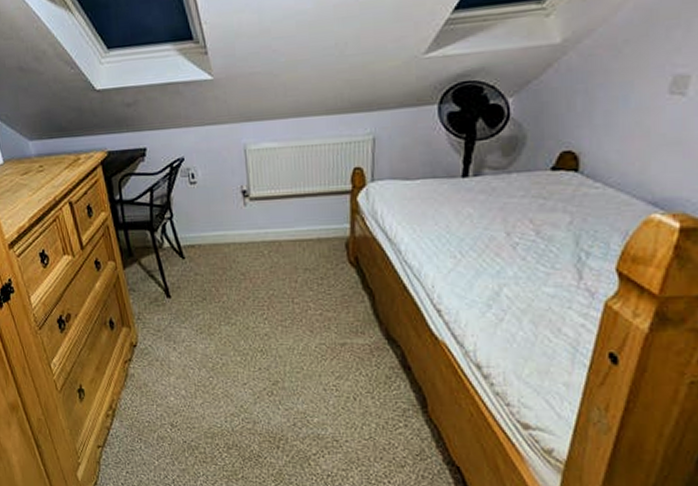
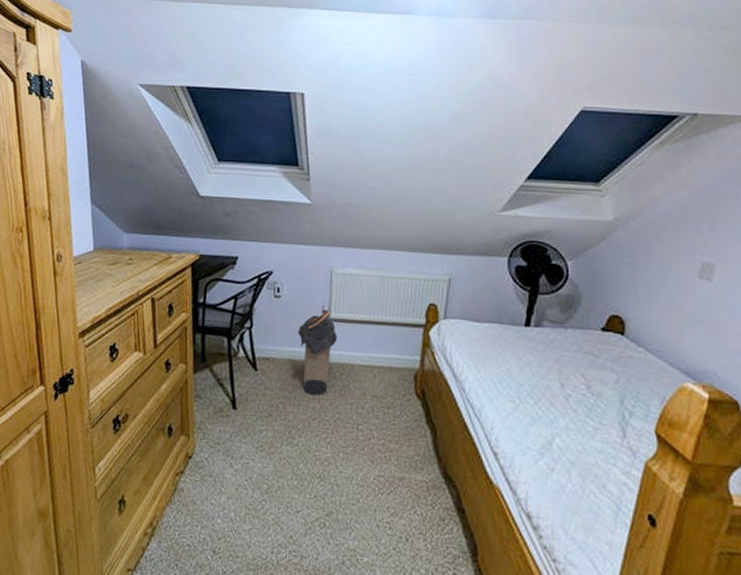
laundry hamper: none [218,189,261,276] -> present [297,310,338,396]

